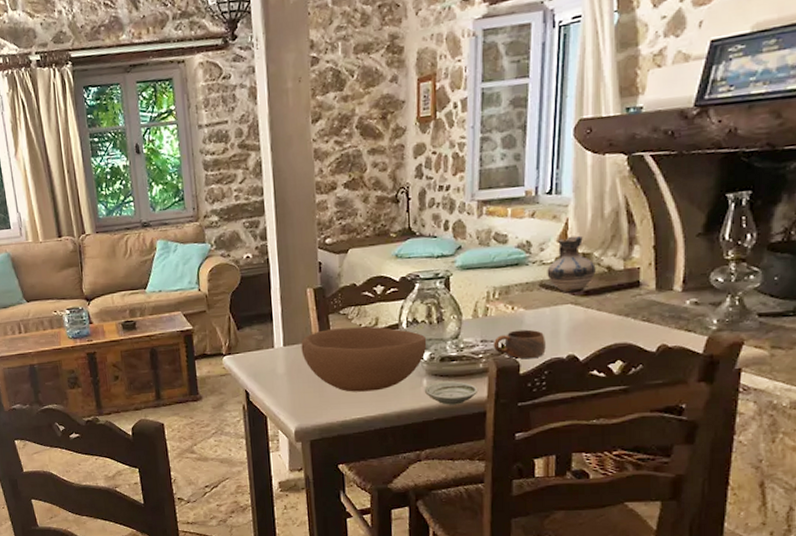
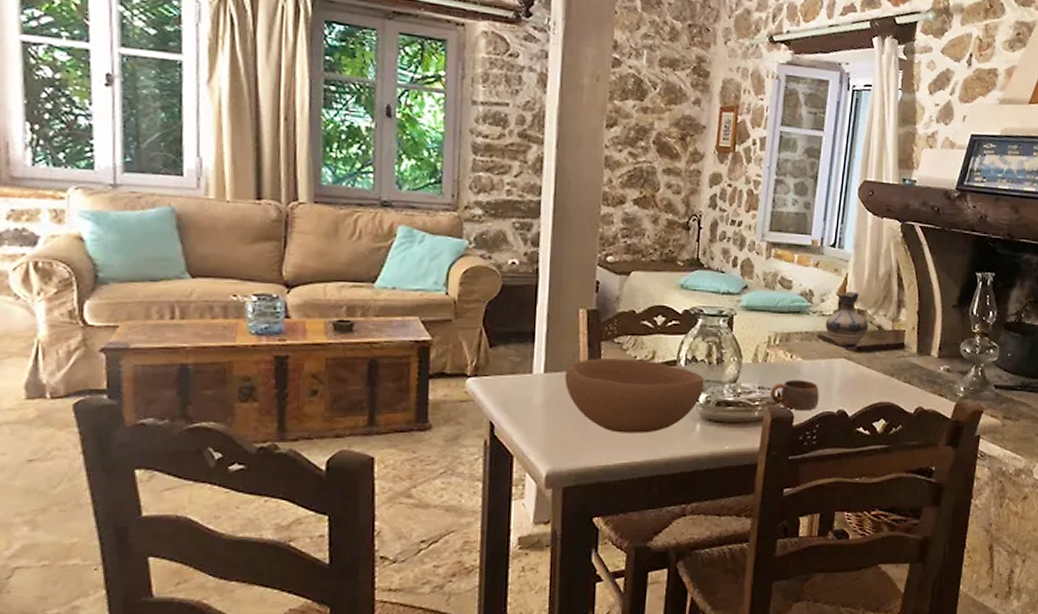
saucer: present [424,381,479,405] -> none [696,428,752,454]

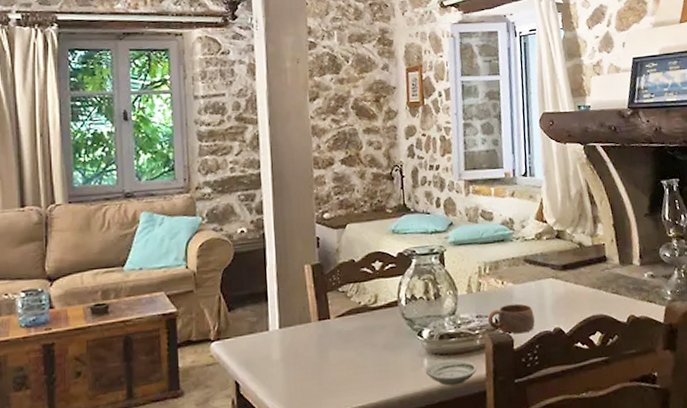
bowl: present [565,358,705,433] -> none [298,304,426,377]
saucer: none [696,428,752,454] -> present [425,359,478,386]
ceramic jug: present [825,291,868,348] -> none [529,214,570,268]

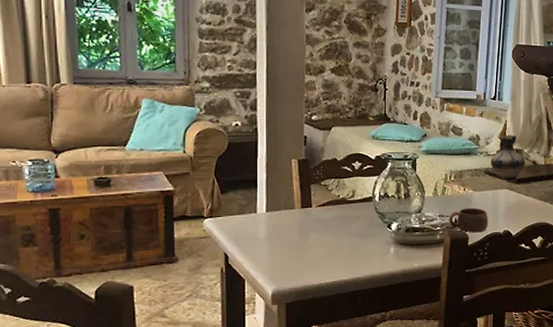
saucer: present [425,359,478,386] -> none [391,249,436,271]
ceramic jug: none [529,214,570,268] -> present [490,135,525,180]

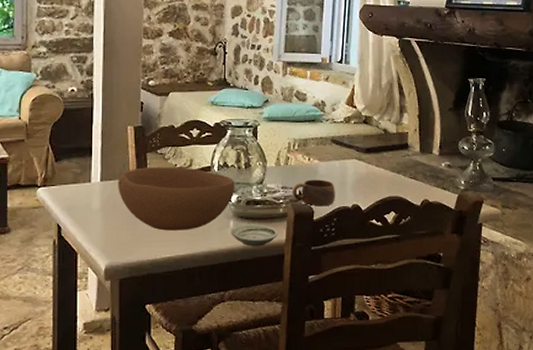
bowl: none [283,197,395,258] -> present [118,167,235,231]
saucer: none [391,249,436,271] -> present [230,224,278,247]
ceramic jug: present [490,135,525,180] -> none [337,100,375,149]

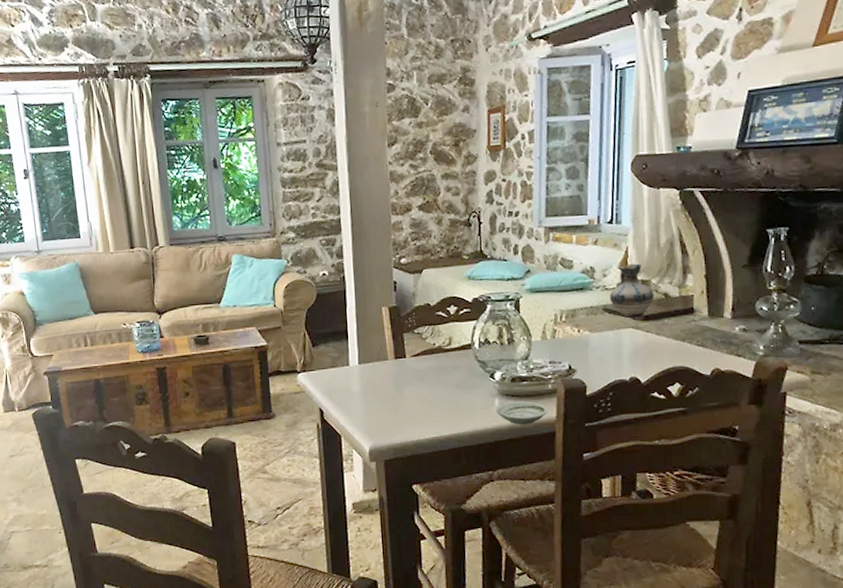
bowl: present [118,167,235,231] -> none [376,346,499,412]
cup: present [292,179,335,207] -> none [561,351,610,381]
ceramic jug: none [337,100,375,149] -> present [609,263,654,318]

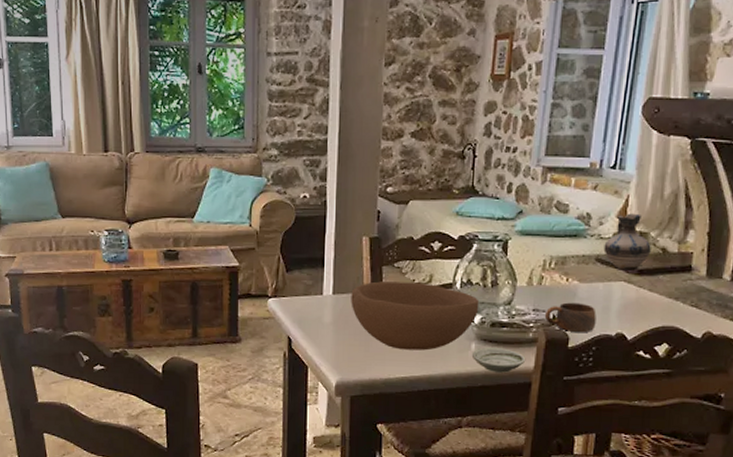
bowl: none [376,346,499,412] -> present [351,281,480,351]
cup: none [561,351,610,381] -> present [544,302,597,333]

